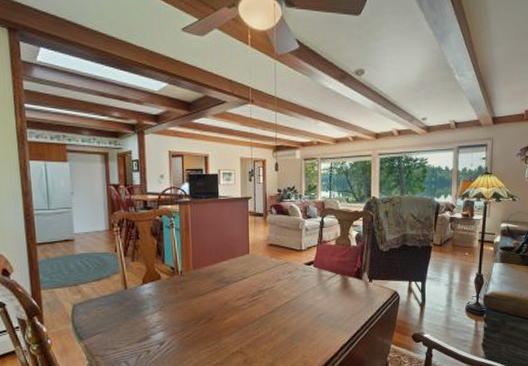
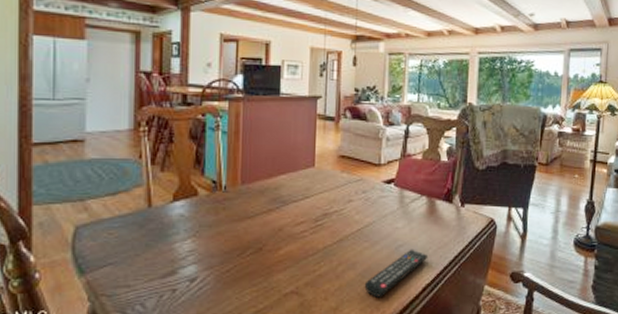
remote control: none [293,316,344,355] -> present [364,249,429,298]

